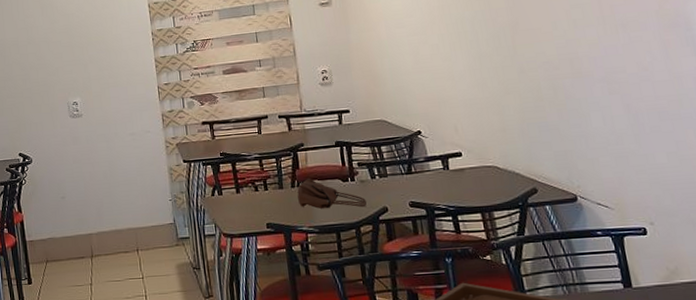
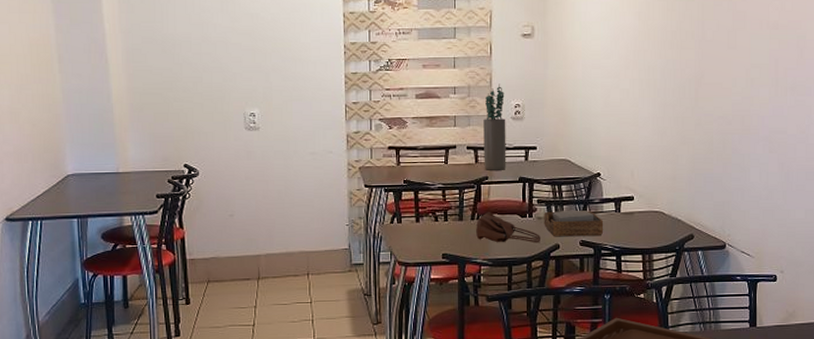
vase: none [291,52,321,137] -> present [483,83,506,170]
napkin holder: none [366,170,434,200] -> present [544,210,604,237]

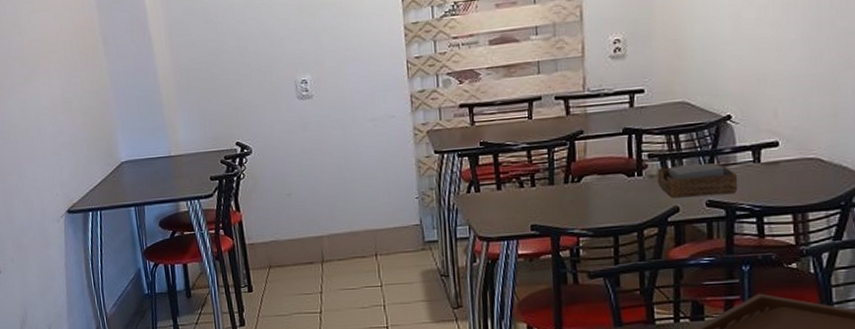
handbag: present [476,212,540,244] -> none [571,173,654,208]
vase: present [483,83,506,170] -> none [574,16,606,123]

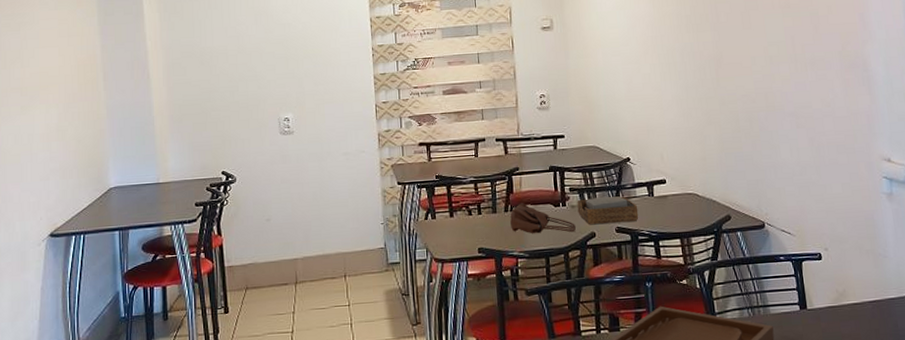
handbag: none [571,173,654,208] -> present [510,203,576,233]

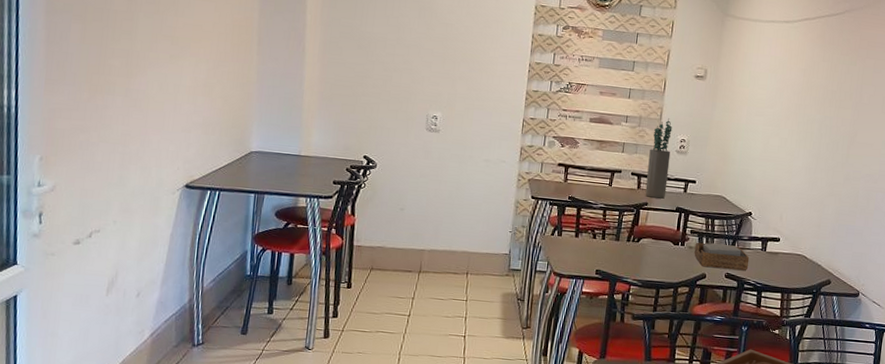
vase: none [510,75,536,161] -> present [645,118,673,199]
handbag: present [510,203,576,233] -> none [630,236,689,271]

